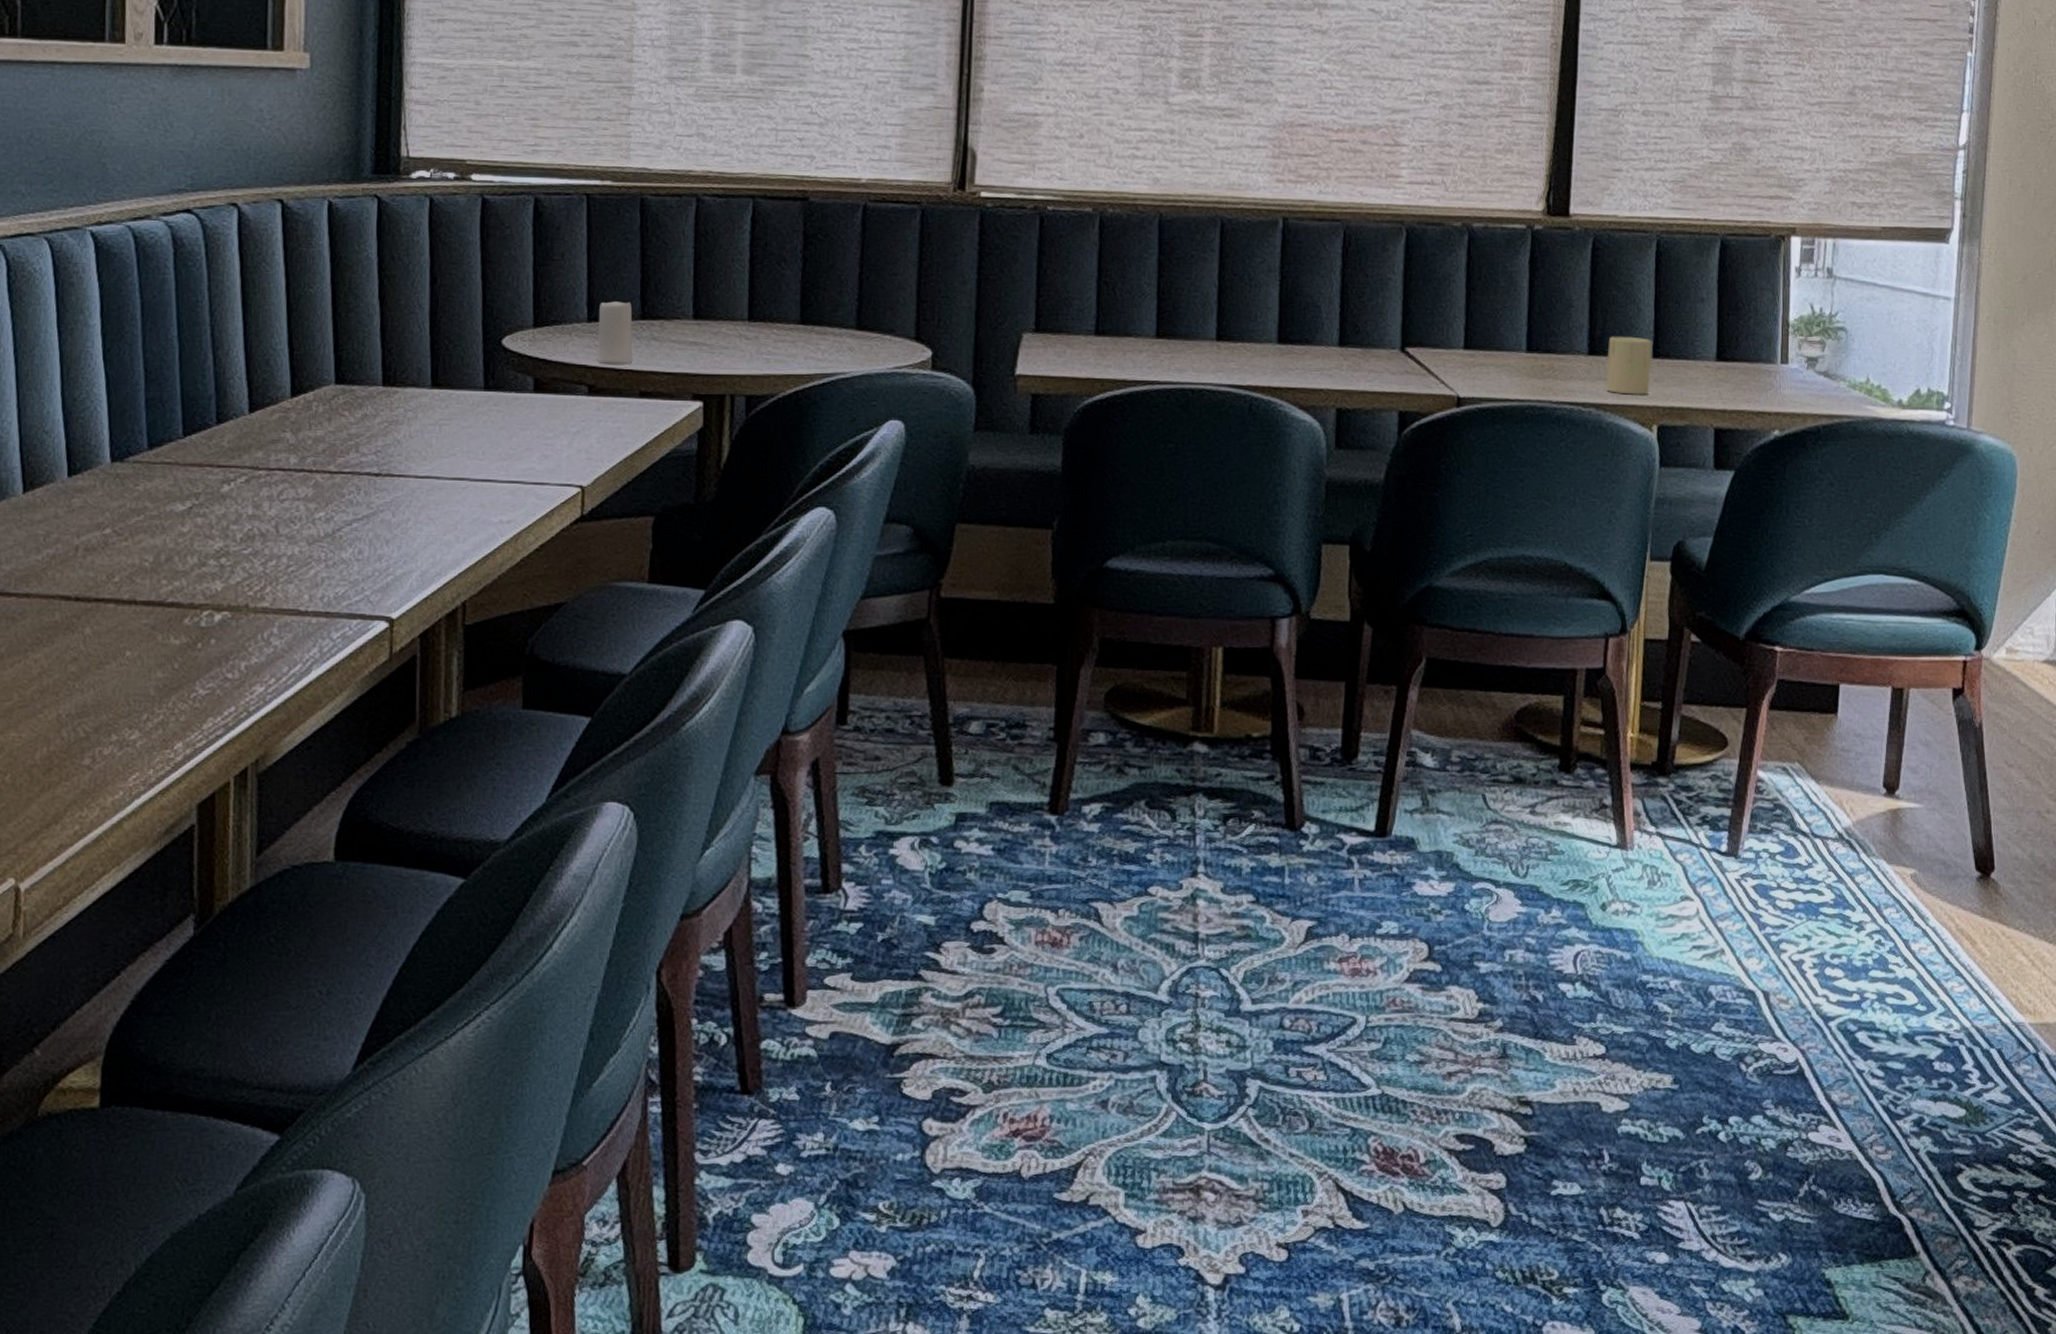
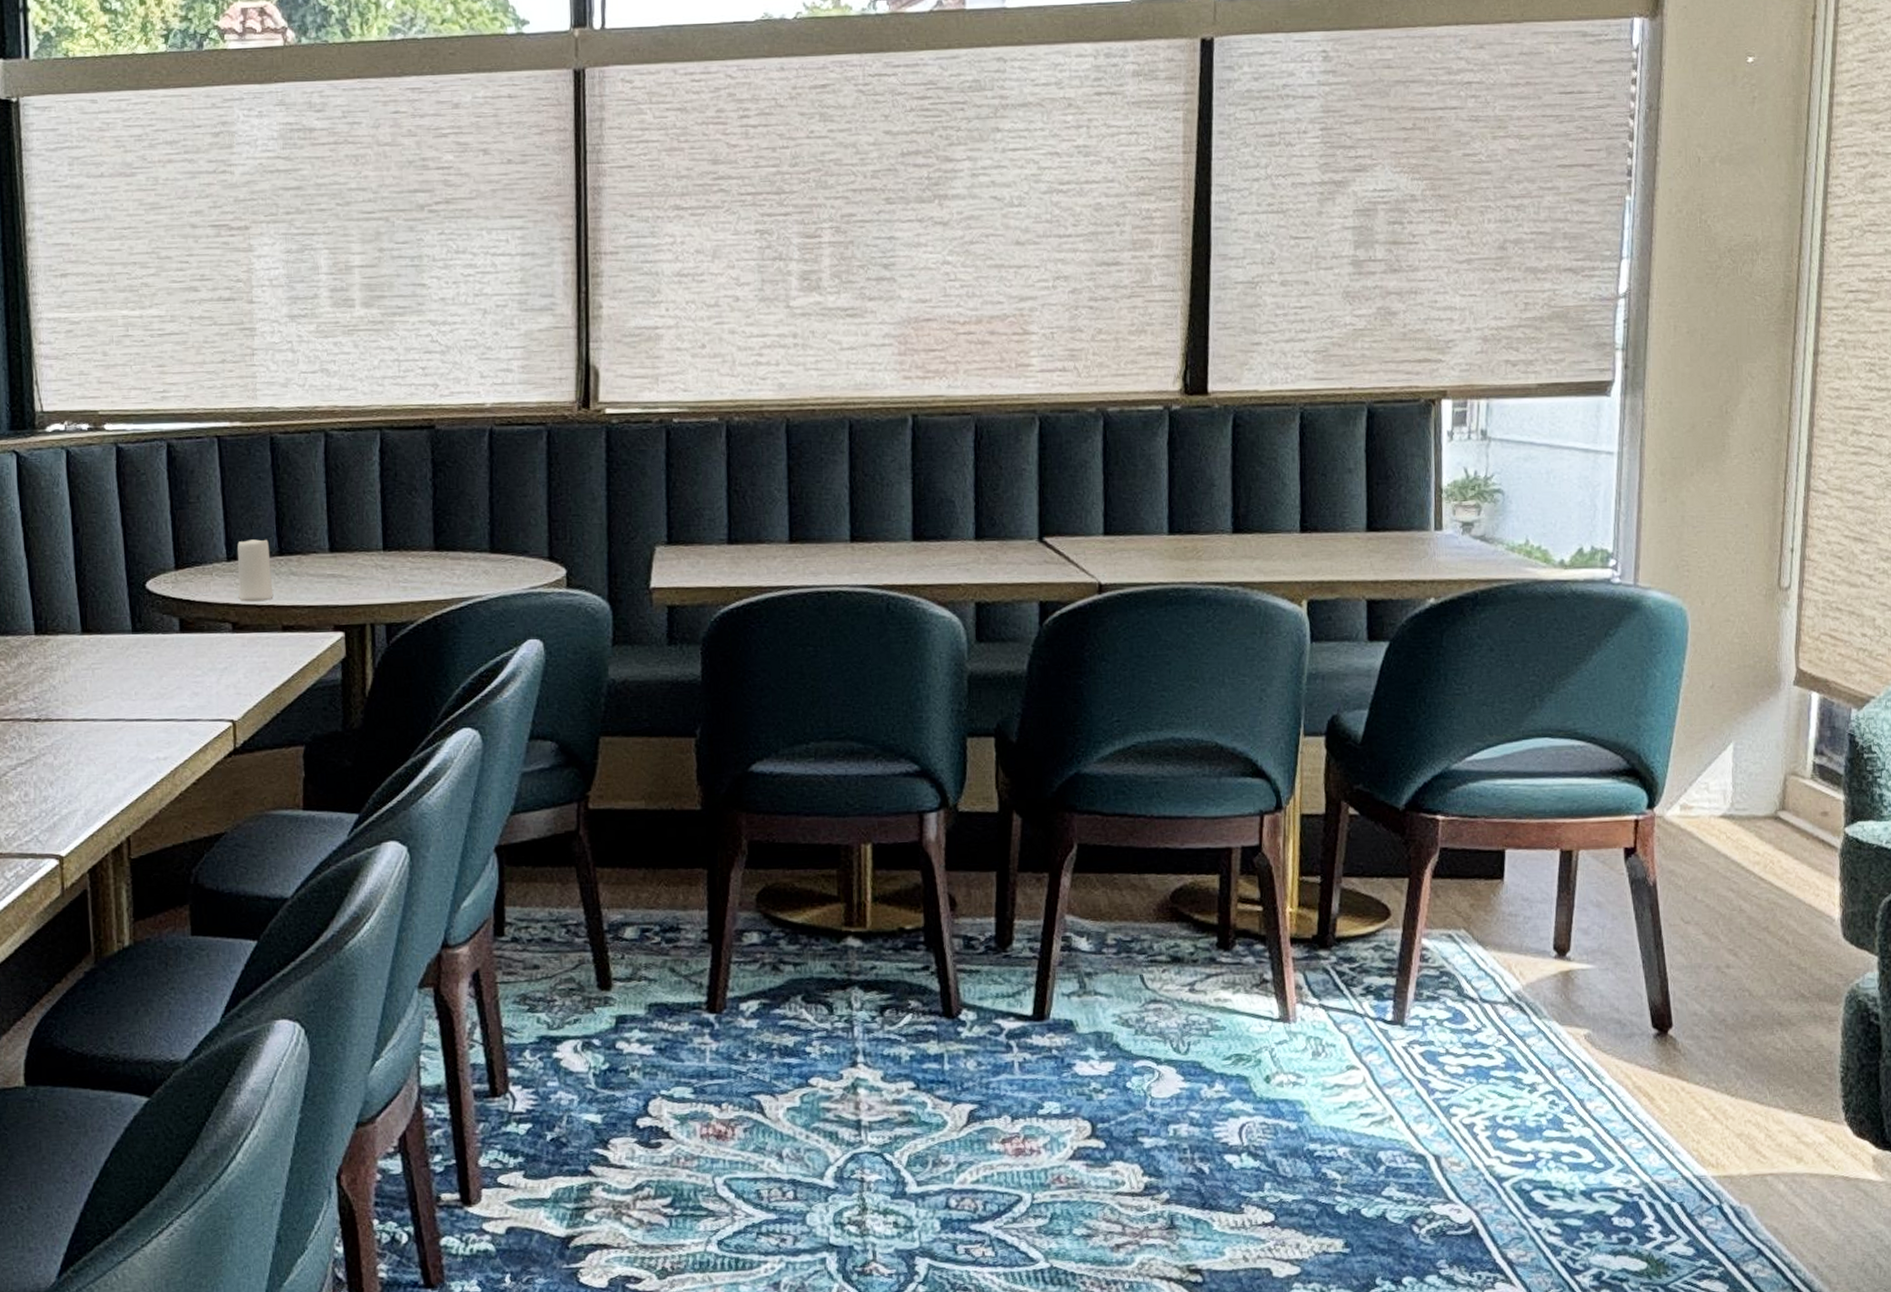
candle: present [1606,336,1653,395] -> none [1252,512,1300,571]

